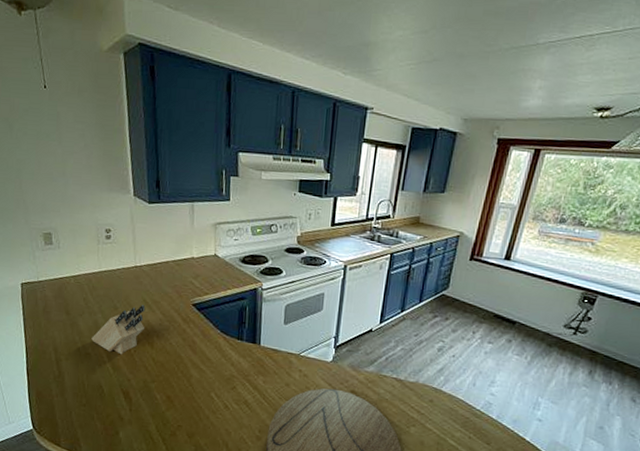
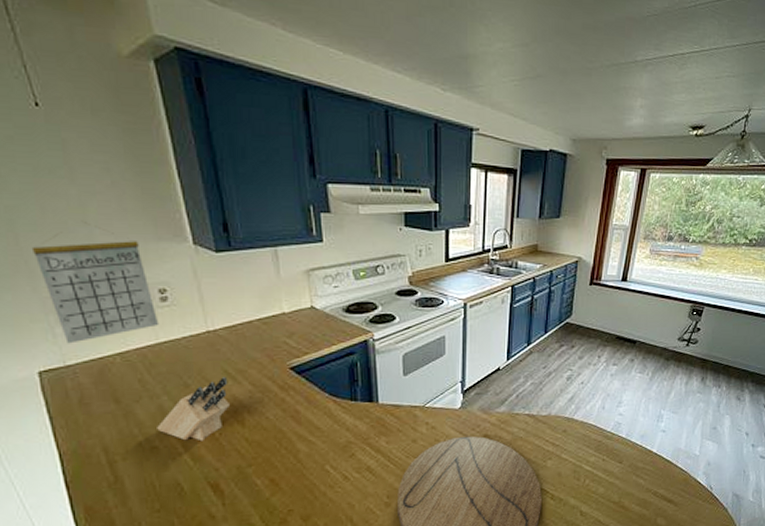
calendar: none [28,174,103,265] -> present [31,222,160,344]

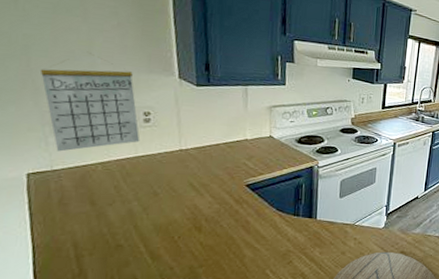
knife block: present [157,377,229,442] -> none [124,189,192,243]

